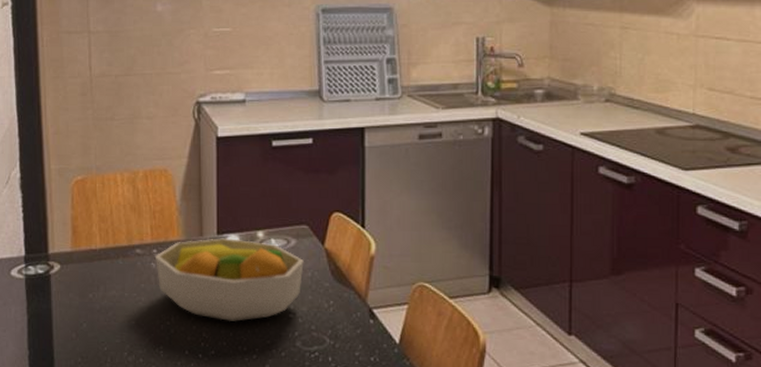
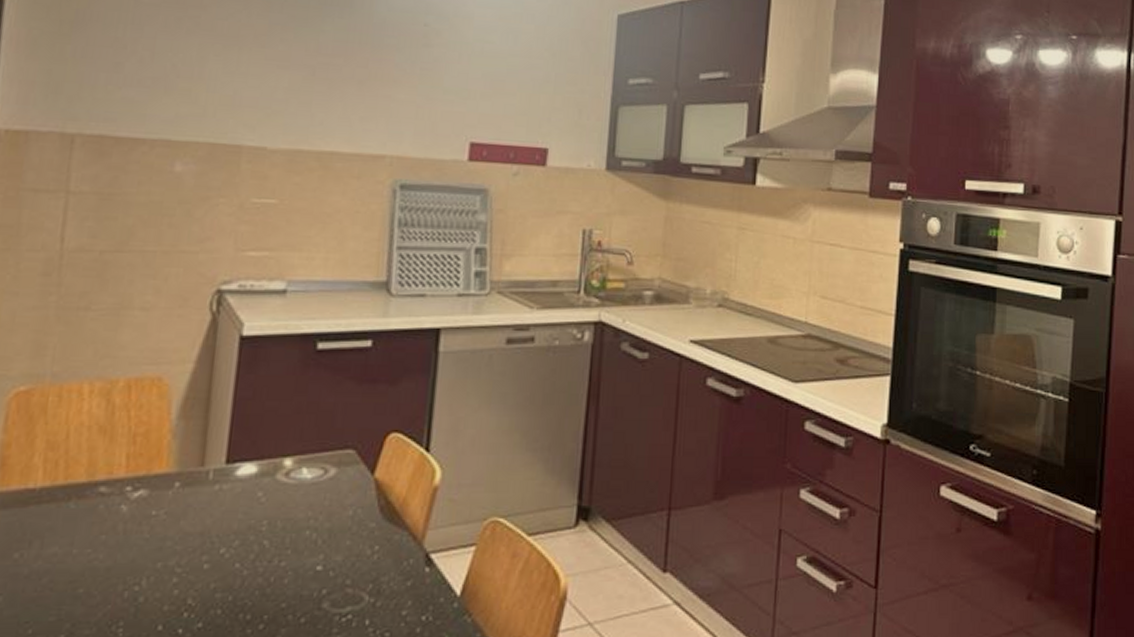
fruit bowl: present [154,238,304,322] -> none [126,468,345,581]

